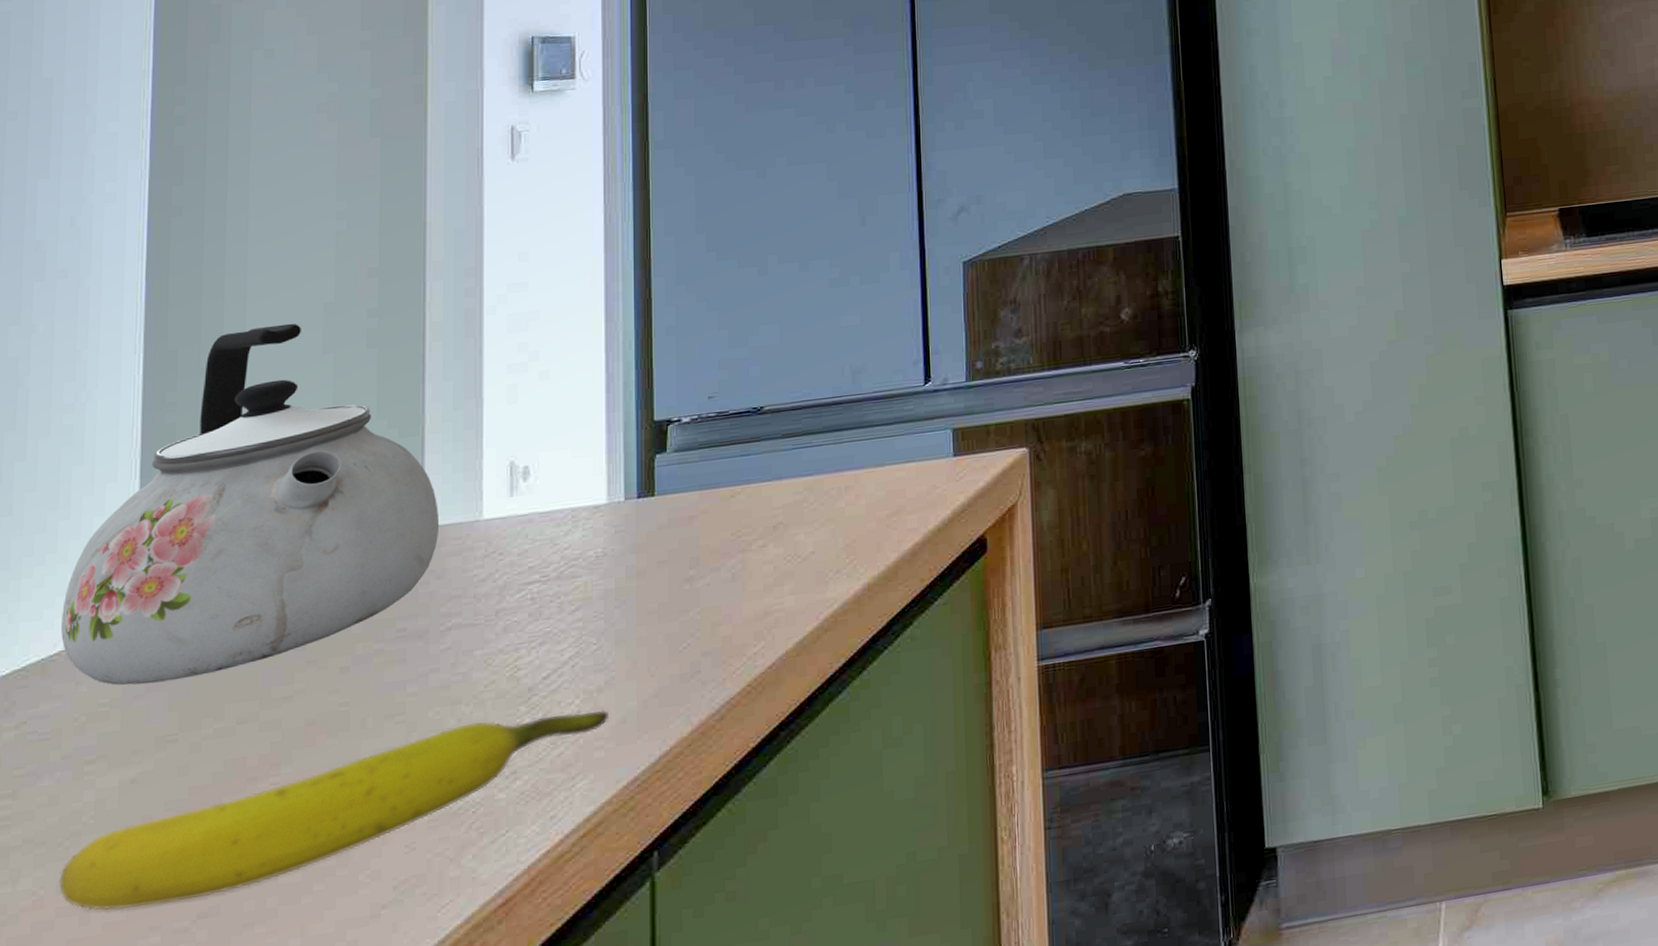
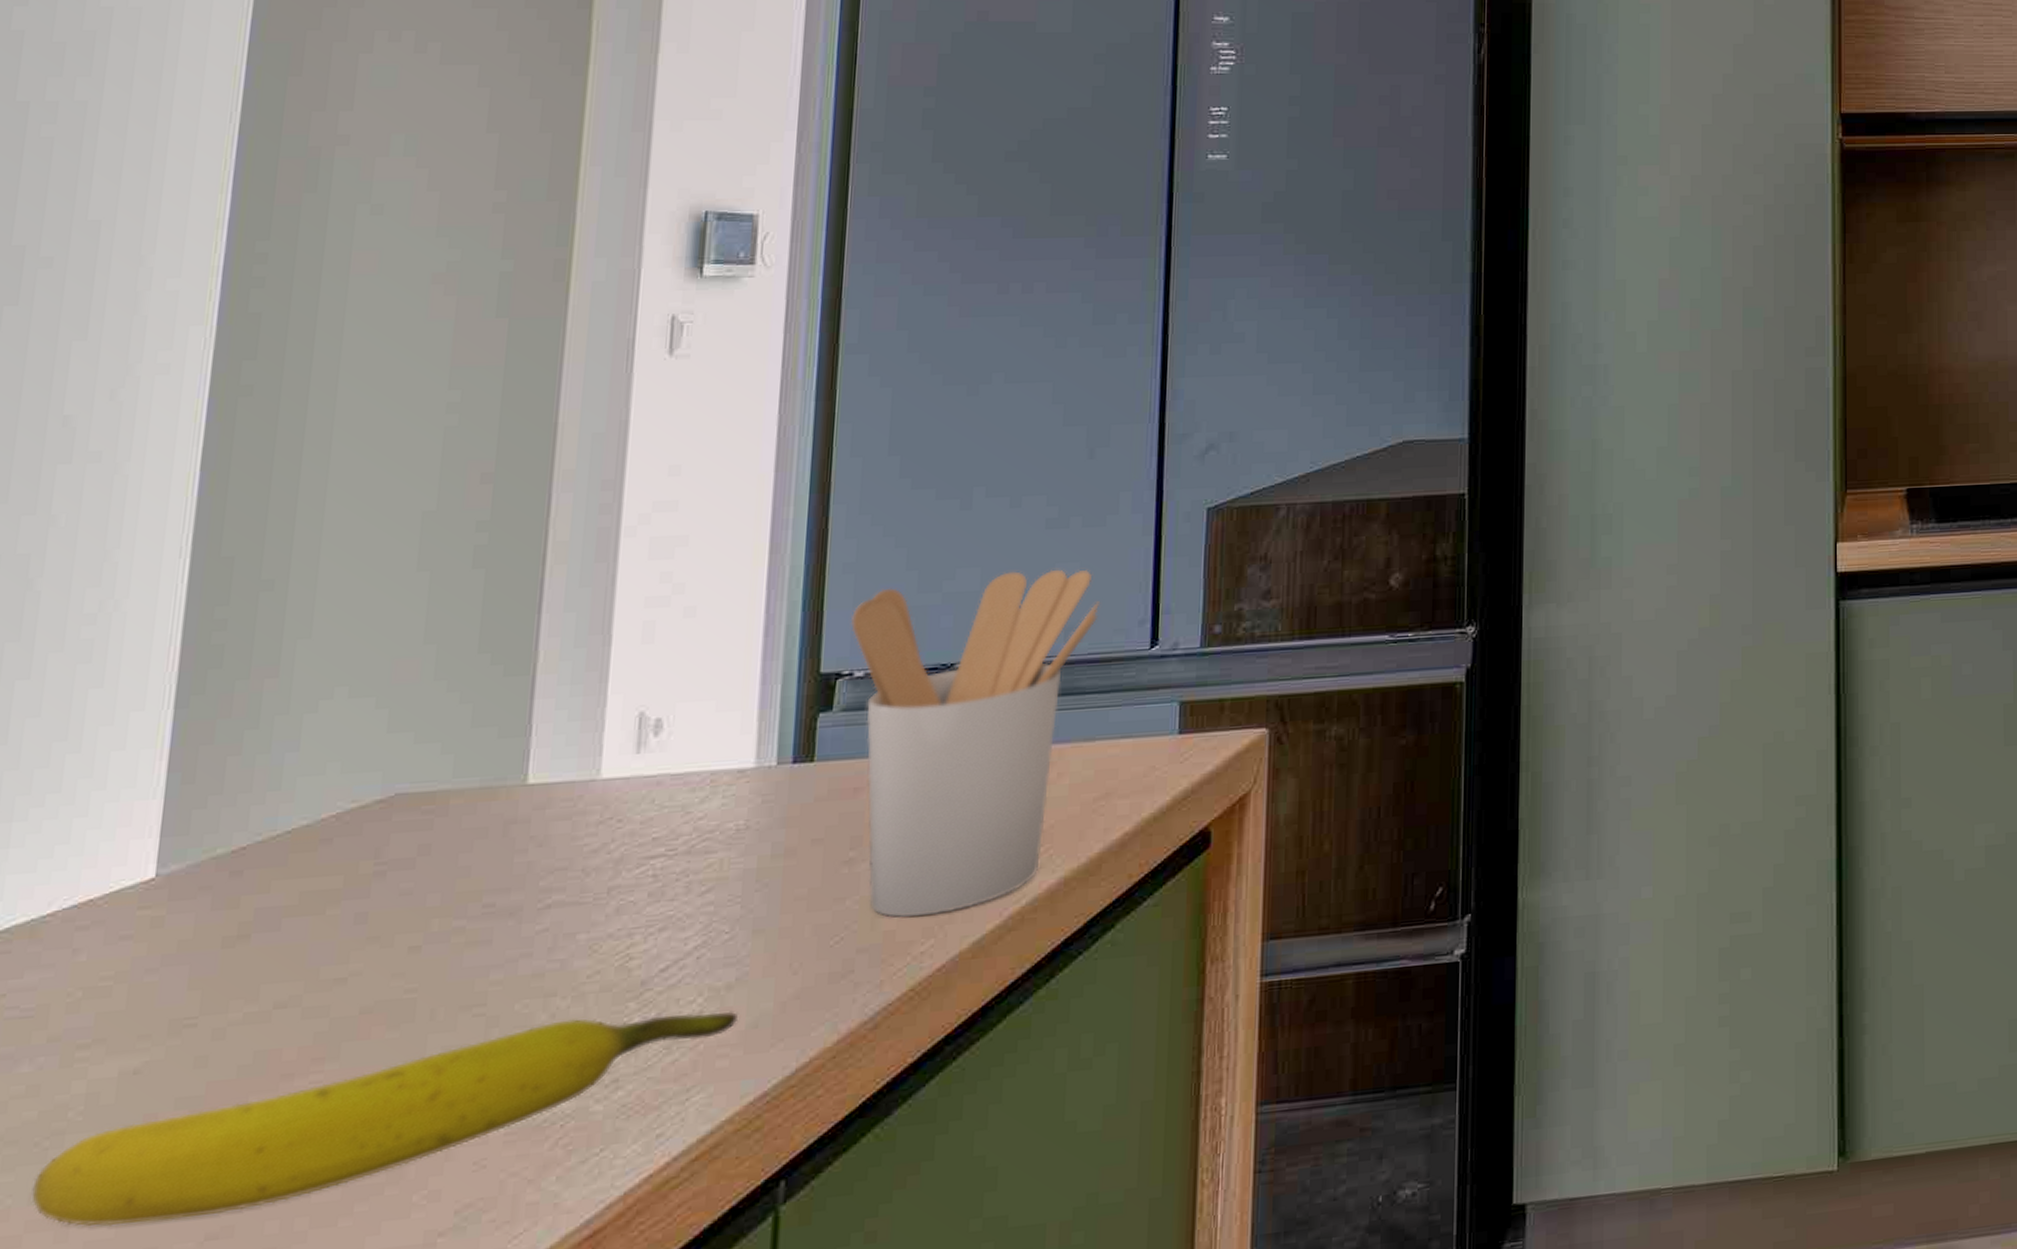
kettle: present [61,323,440,686] -> none [58,532,547,956]
utensil holder: none [675,320,881,625] -> present [850,569,1101,919]

